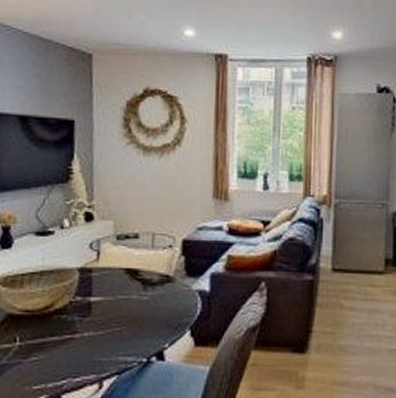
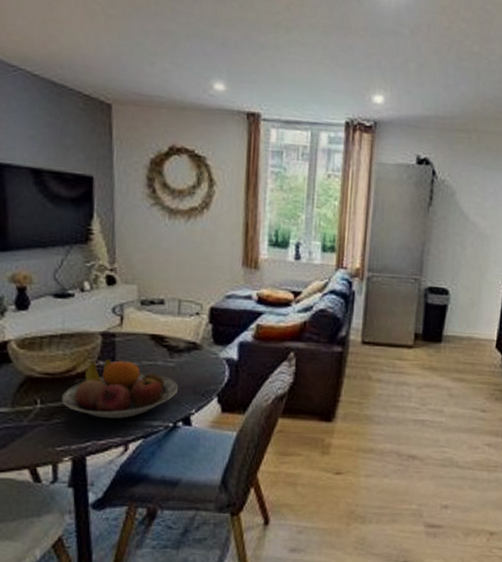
fruit bowl: none [40,294,152,356] -> present [62,359,179,419]

